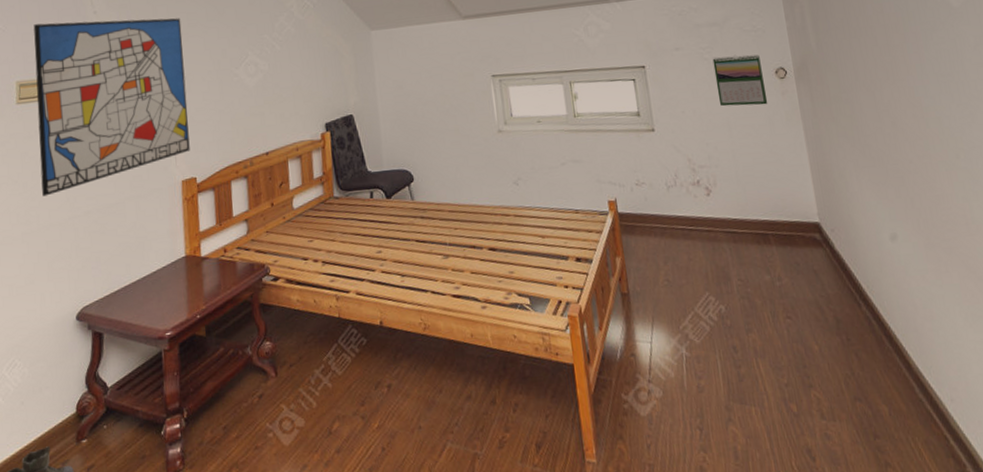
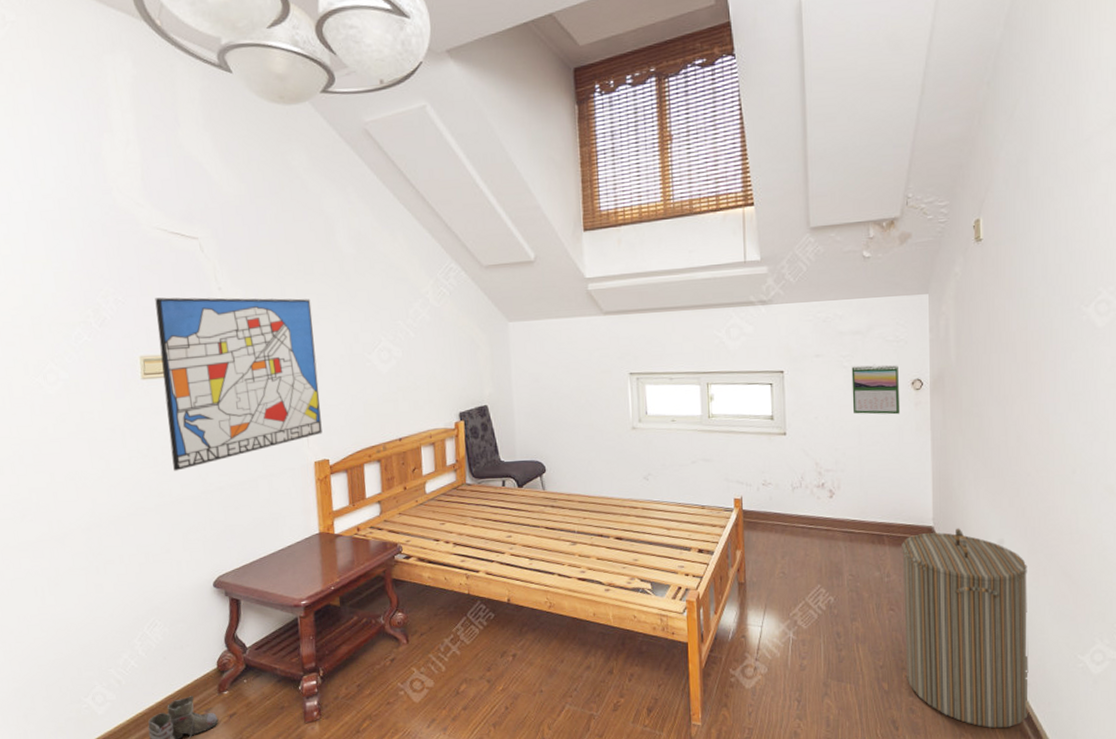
laundry hamper: none [789,223,959,456] -> present [902,528,1029,729]

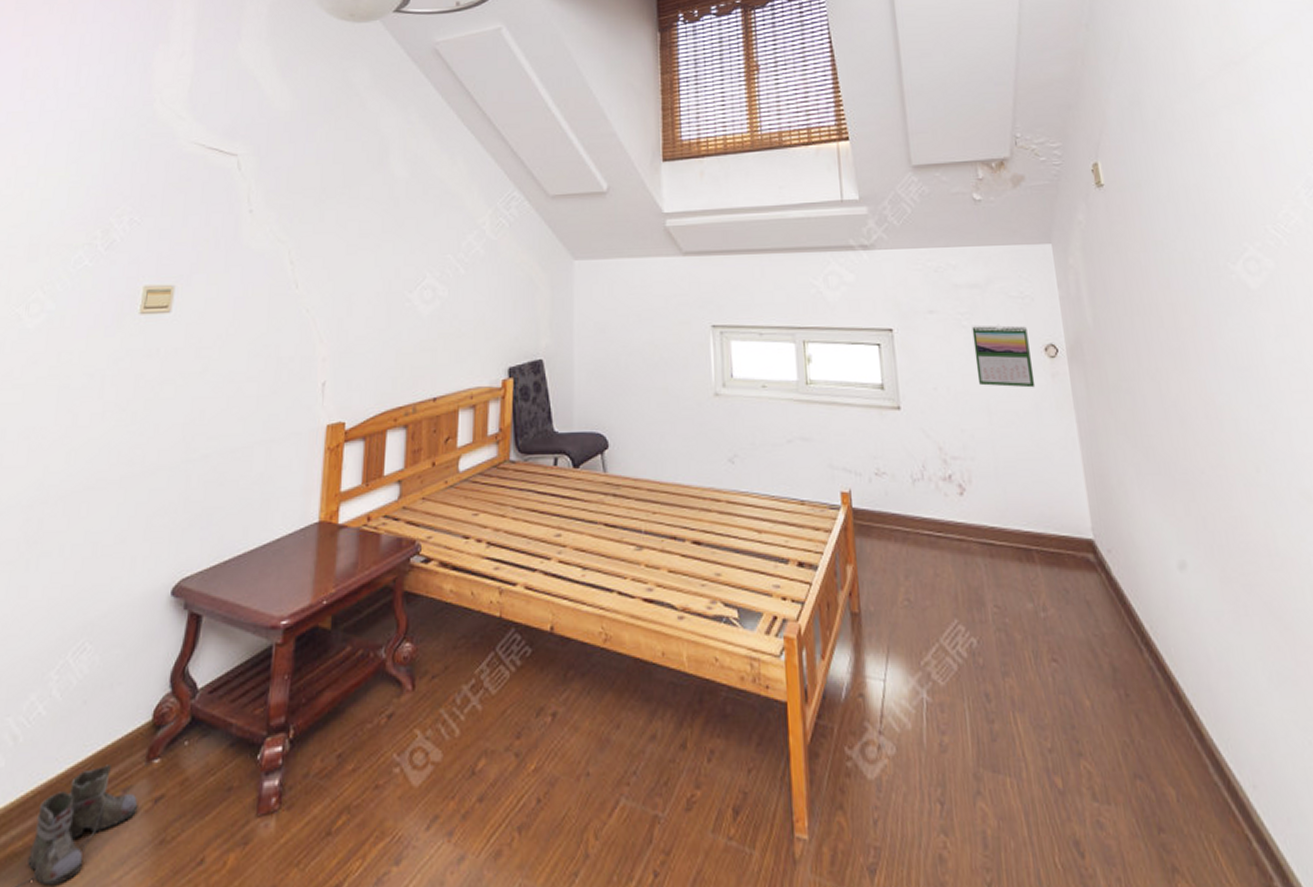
wall art: present [155,297,323,471] -> none [153,219,351,431]
laundry hamper: present [902,528,1029,729] -> none [1056,543,1263,861]

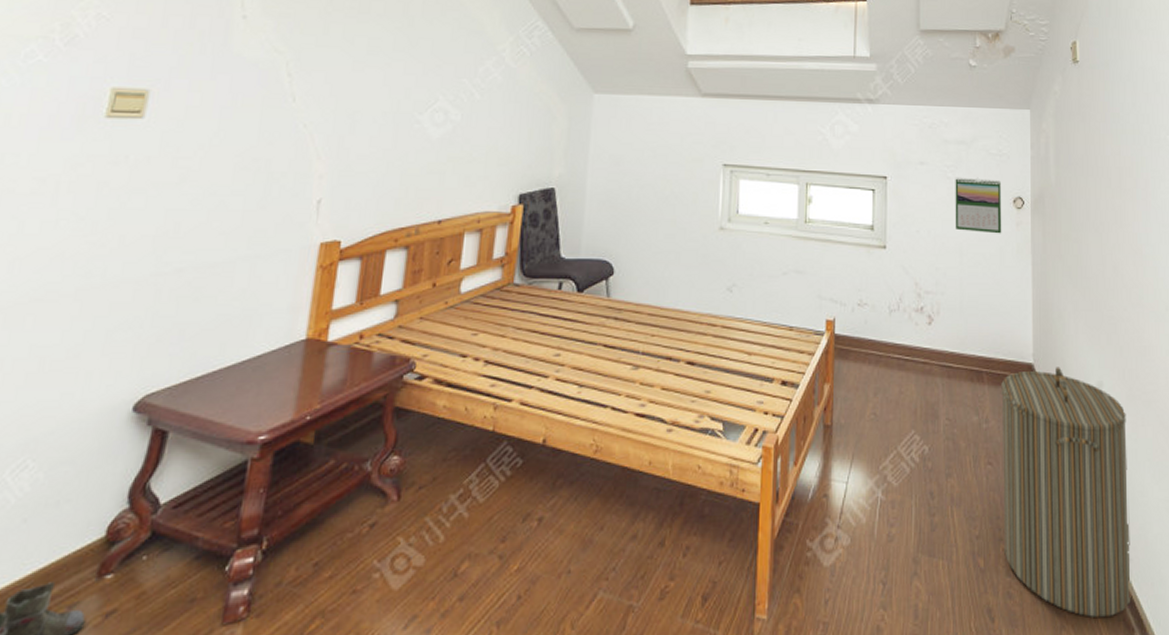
laundry hamper: none [1056,543,1263,861] -> present [1001,367,1131,619]

